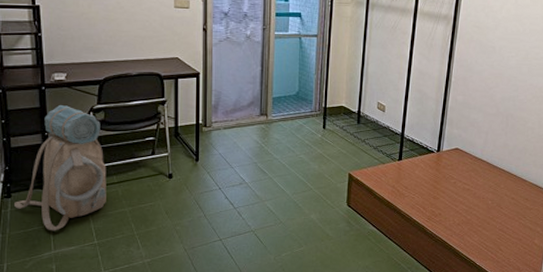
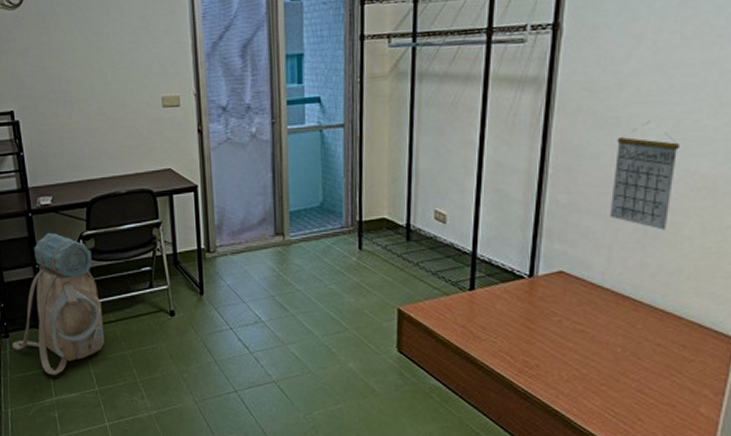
calendar: none [487,51,528,123] -> present [609,121,679,230]

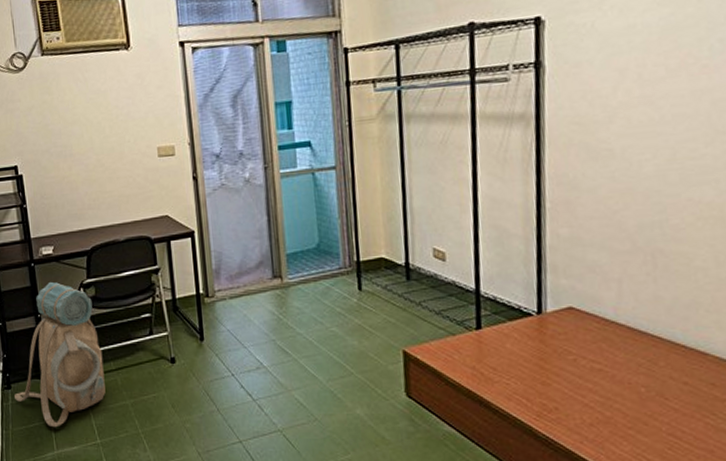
calendar: present [609,121,679,230] -> none [613,152,679,262]

